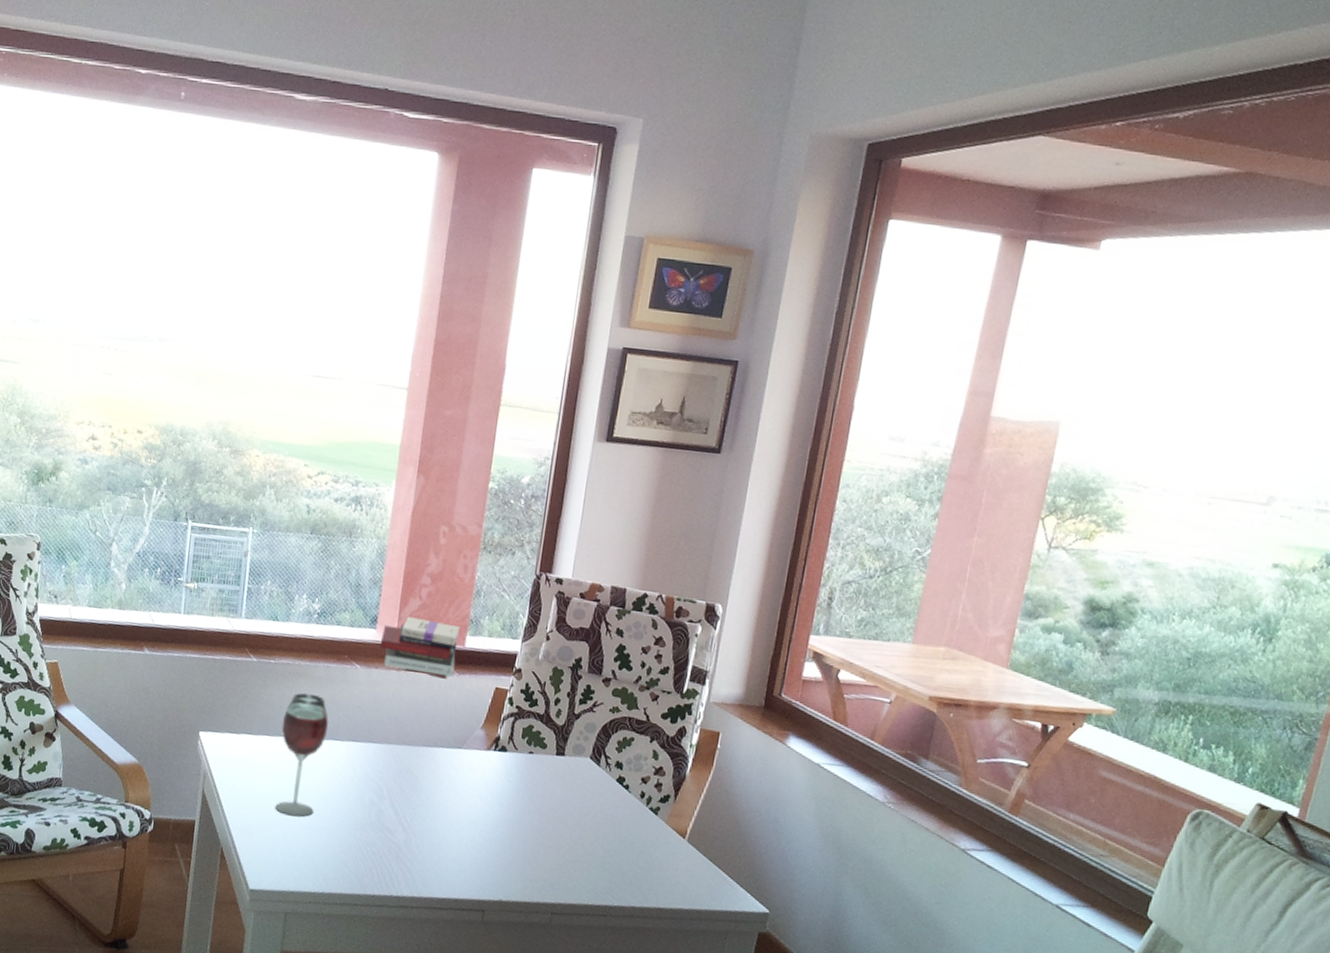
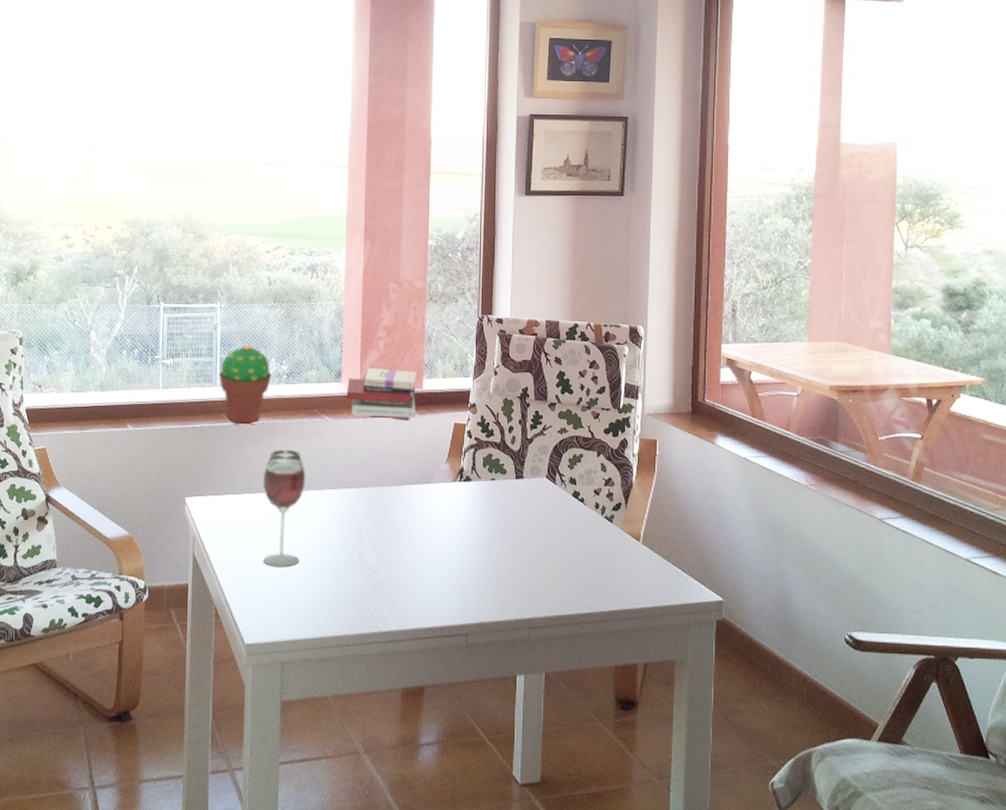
potted cactus: none [244,577,302,663] -> present [218,346,271,425]

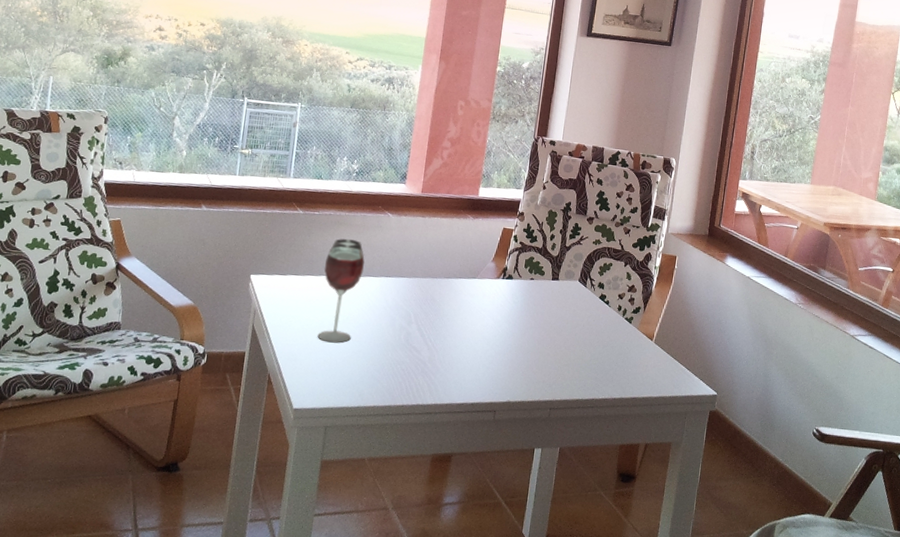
potted cactus: present [218,346,271,425] -> none [292,143,342,215]
books: present [346,368,418,421] -> none [408,173,475,223]

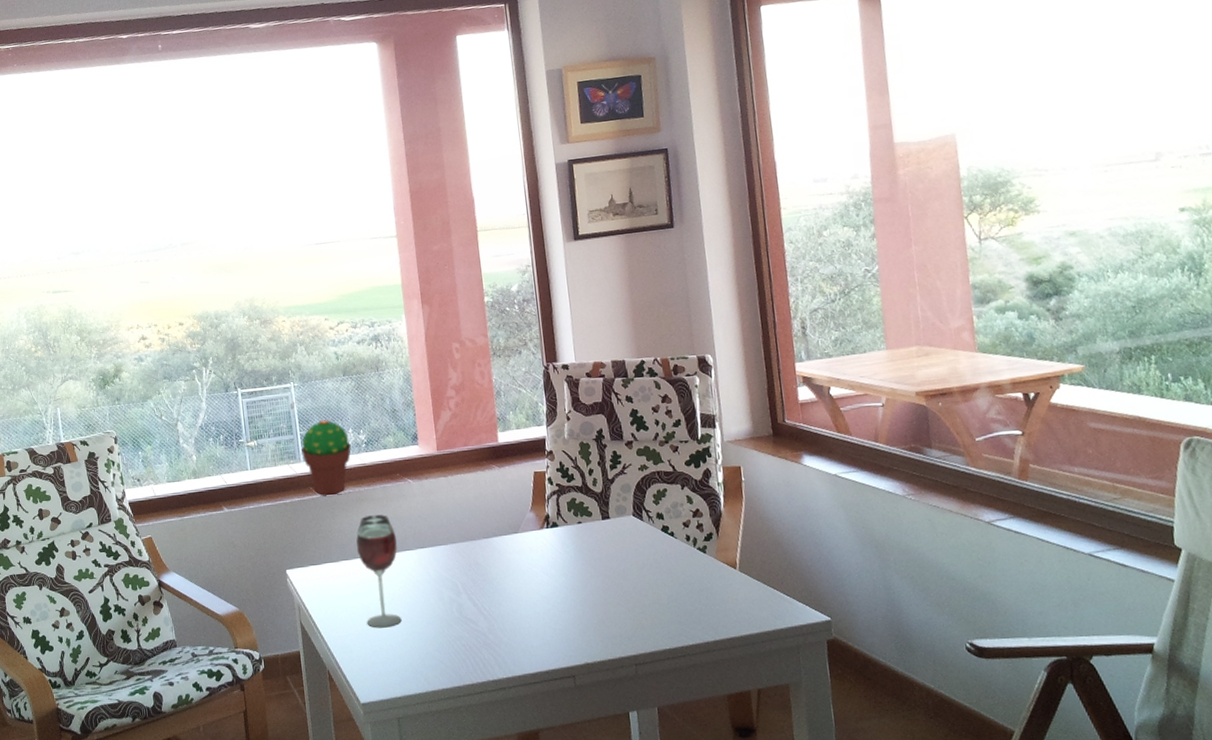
potted cactus: none [292,143,342,215] -> present [301,420,351,495]

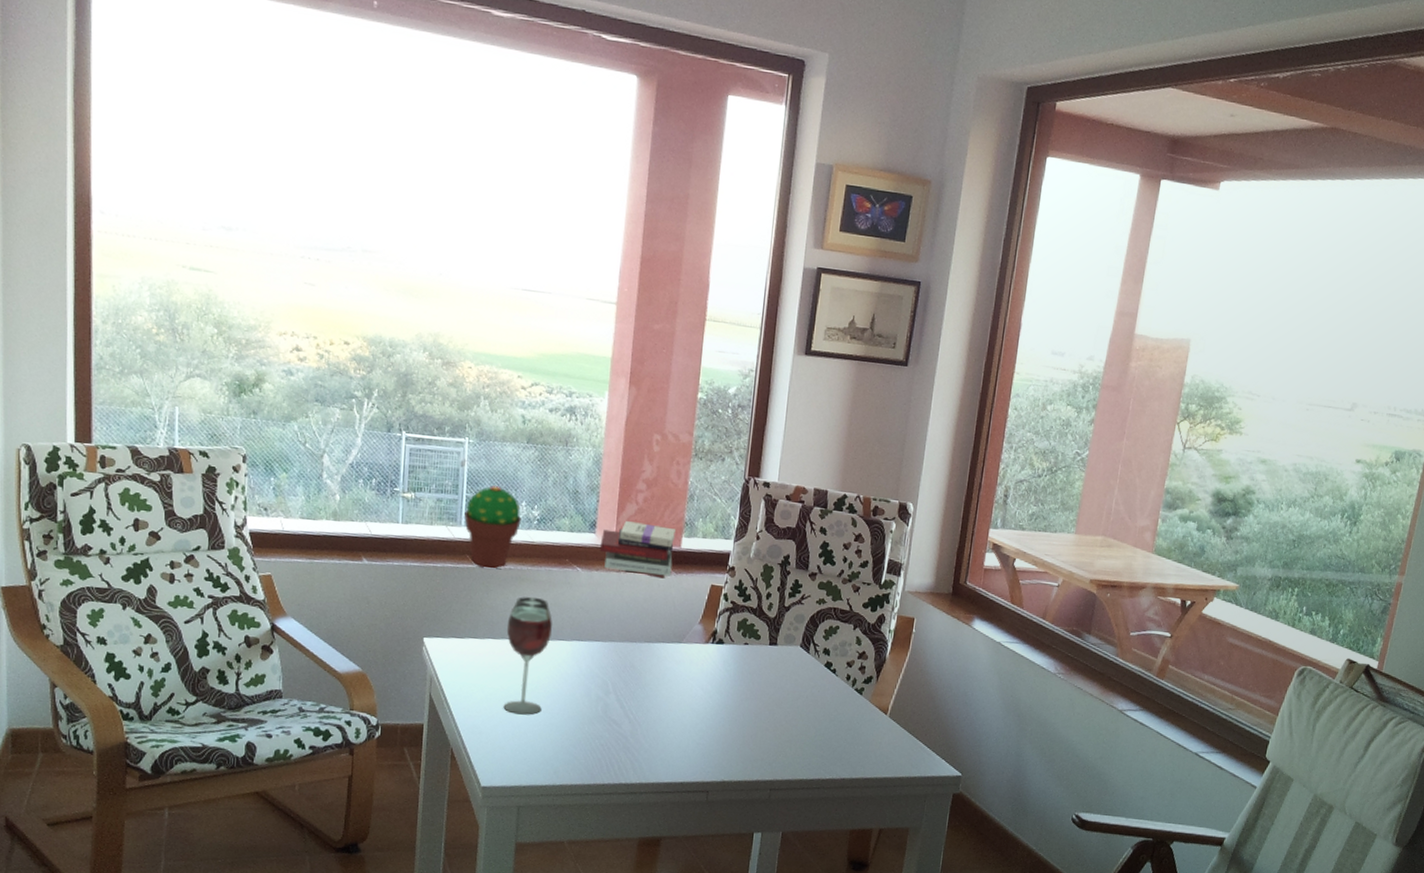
books: none [424,425,495,476] -> present [599,521,677,579]

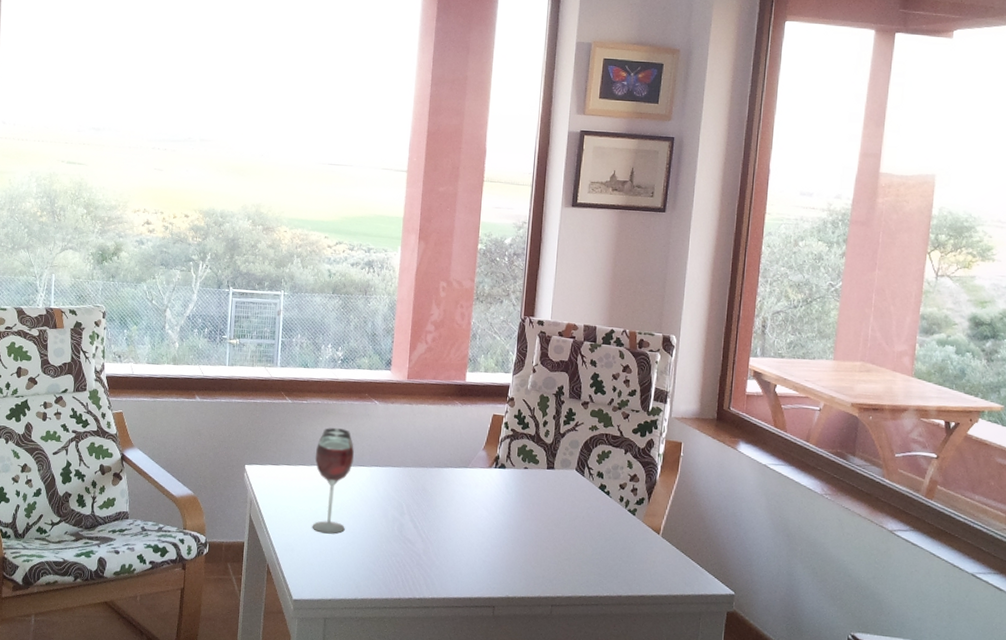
potted cactus: present [463,486,521,569] -> none [279,331,328,404]
books: present [599,521,677,579] -> none [394,359,462,409]

